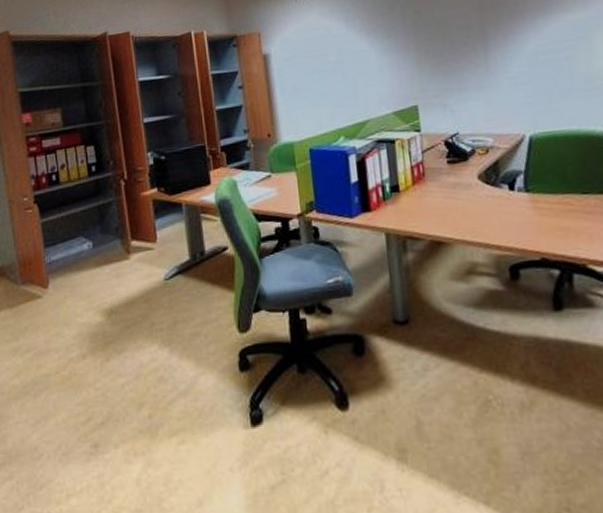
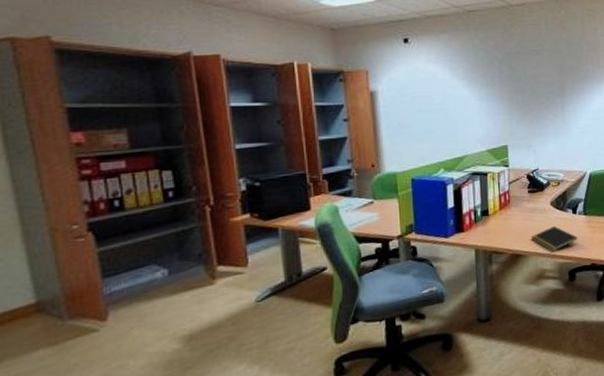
notepad: none [454,206,520,240] -> present [530,226,578,252]

